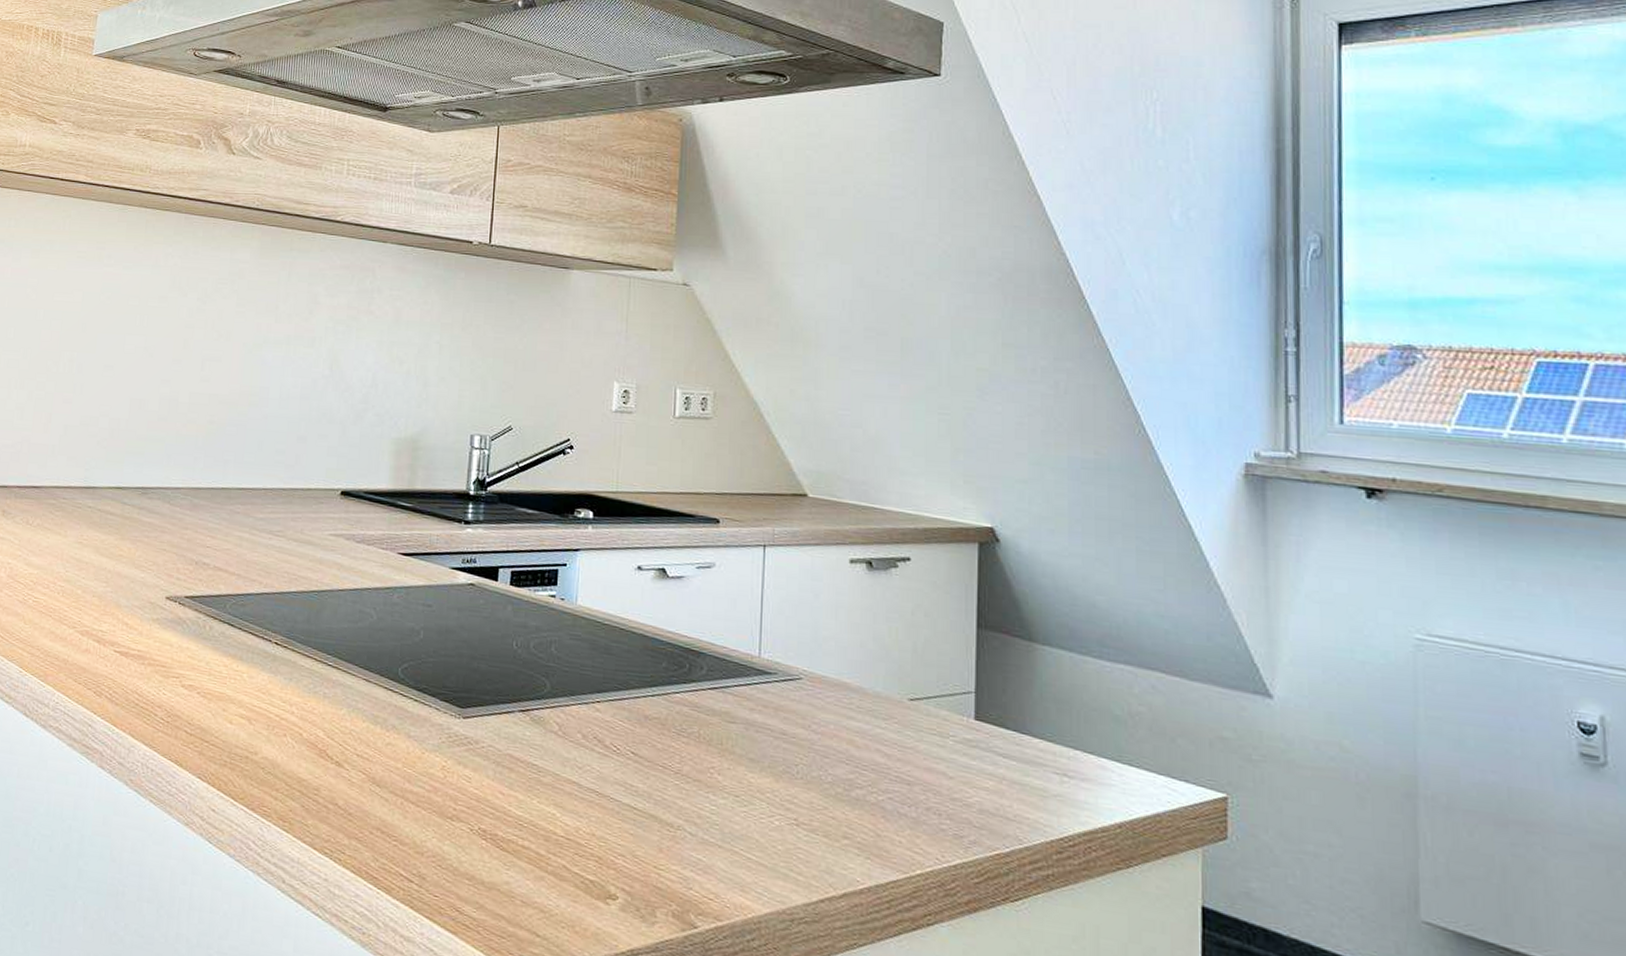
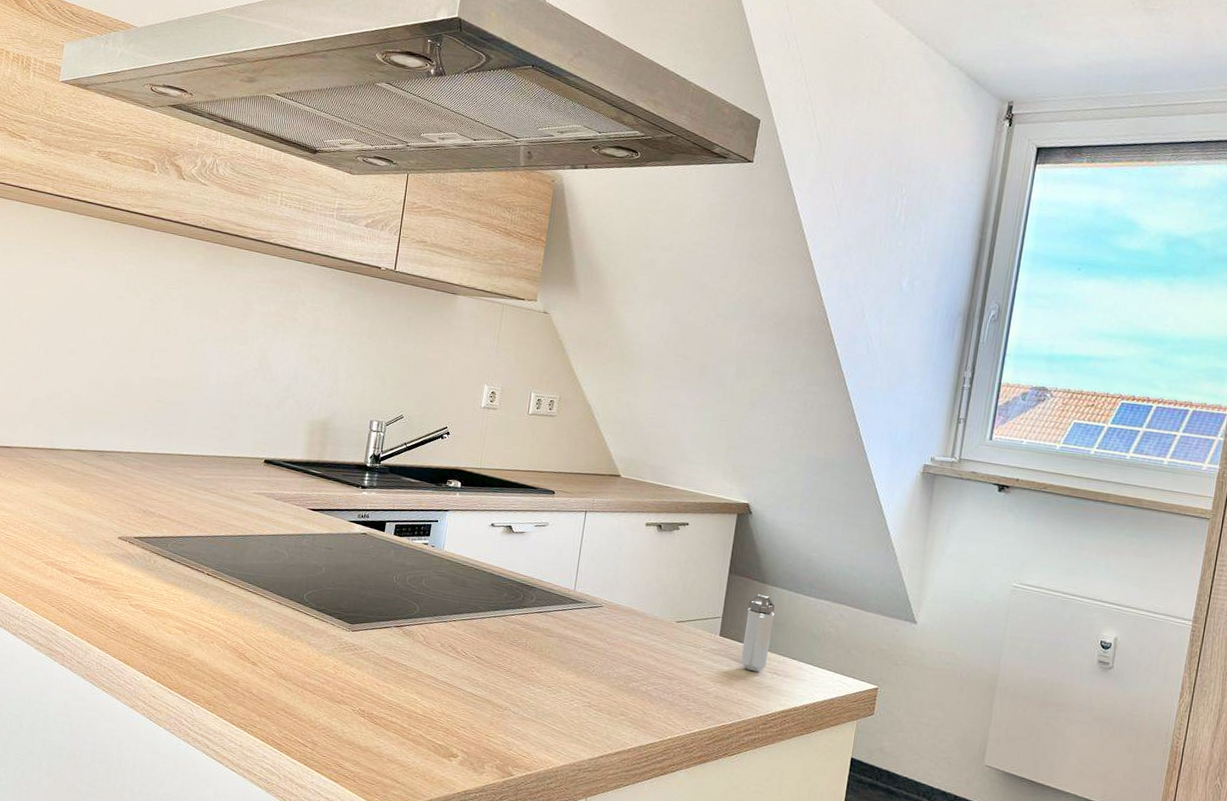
shaker: none [1011,657,1053,773] -> present [740,594,775,672]

